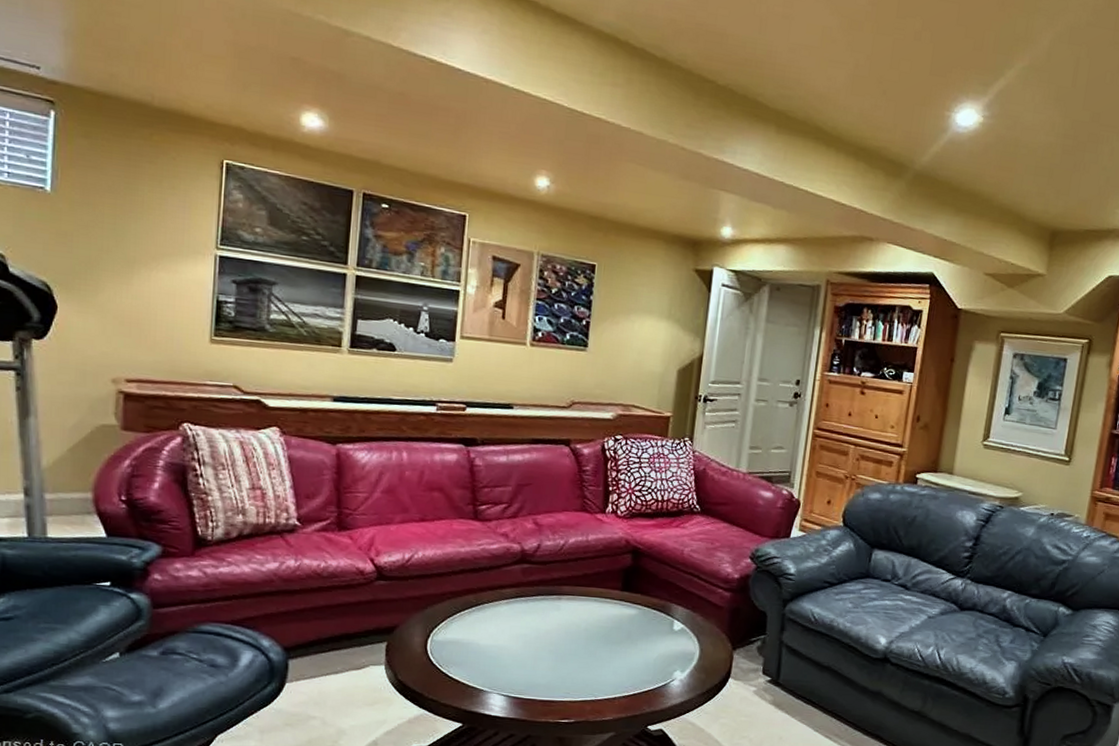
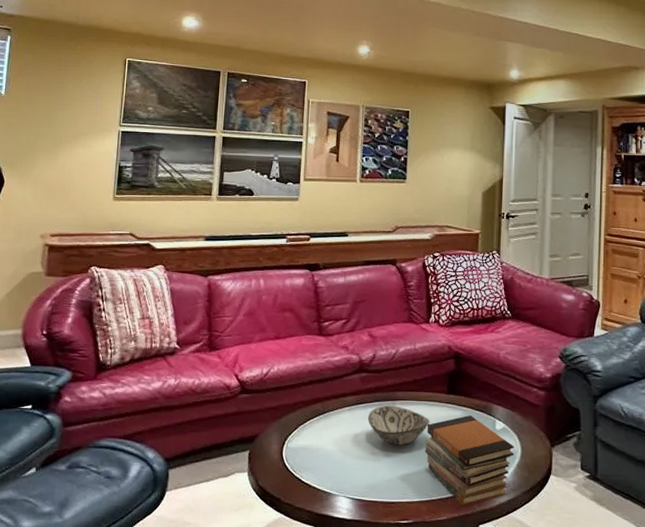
decorative bowl: none [528,600,600,643] -> present [367,405,430,445]
book stack: none [592,614,693,707] -> present [425,415,515,507]

